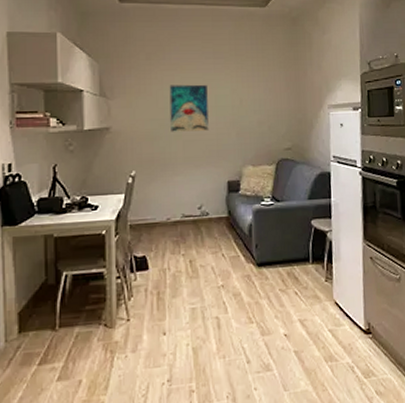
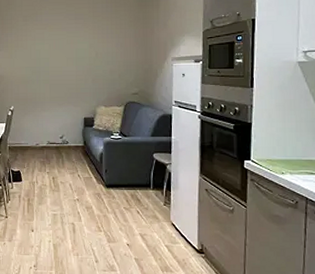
wall art: present [169,84,209,132] -> none [40,40,70,77]

